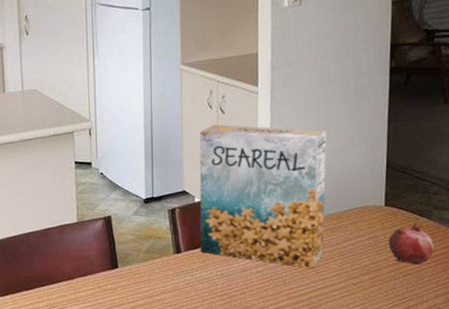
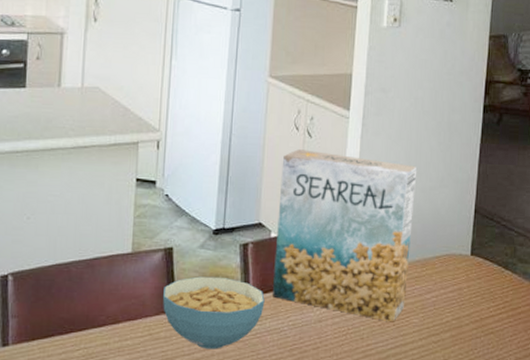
cereal bowl: none [107,238,194,297] -> present [163,276,265,350]
fruit: present [388,223,434,265] -> none [472,276,517,323]

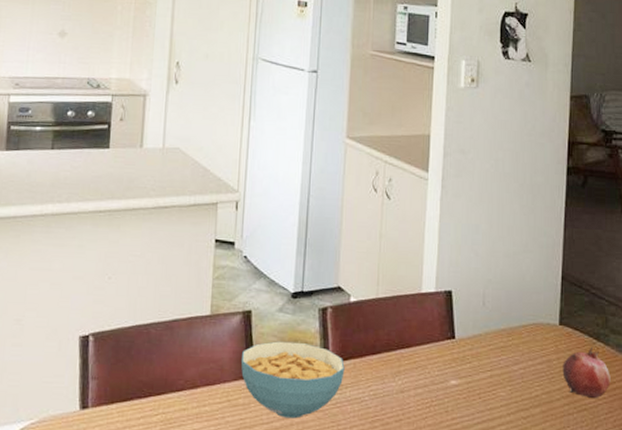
cereal box: present [272,149,418,322] -> none [352,211,500,395]
fruit: none [472,276,517,323] -> present [562,347,611,399]

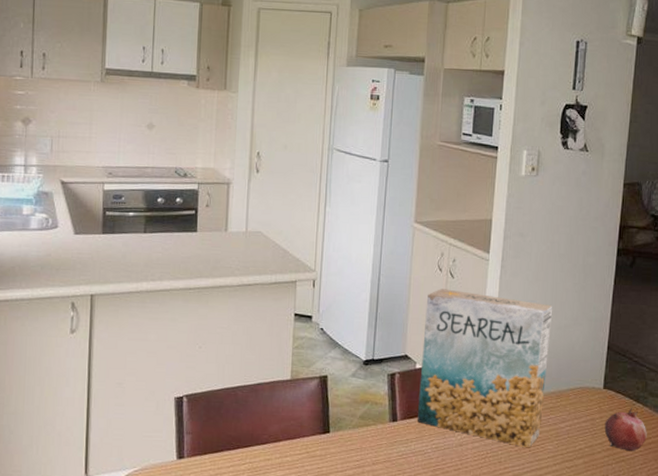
cereal bowl: present [241,341,345,419] -> none [318,402,410,468]
cereal box: none [352,211,500,395] -> present [417,289,553,448]

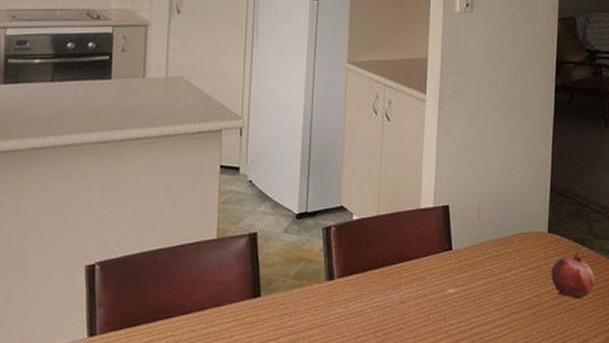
cereal box: present [417,289,553,448] -> none [355,133,494,302]

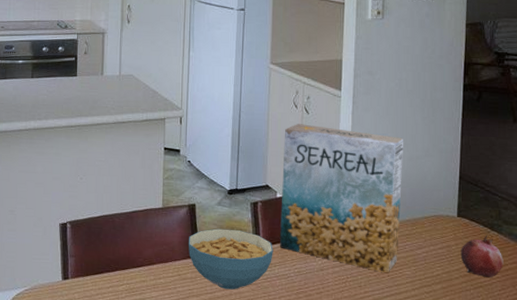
cereal bowl: none [248,260,348,334] -> present [189,228,273,290]
cereal box: none [355,133,494,302] -> present [279,124,404,273]

